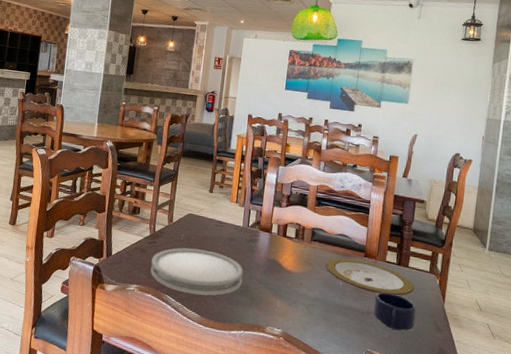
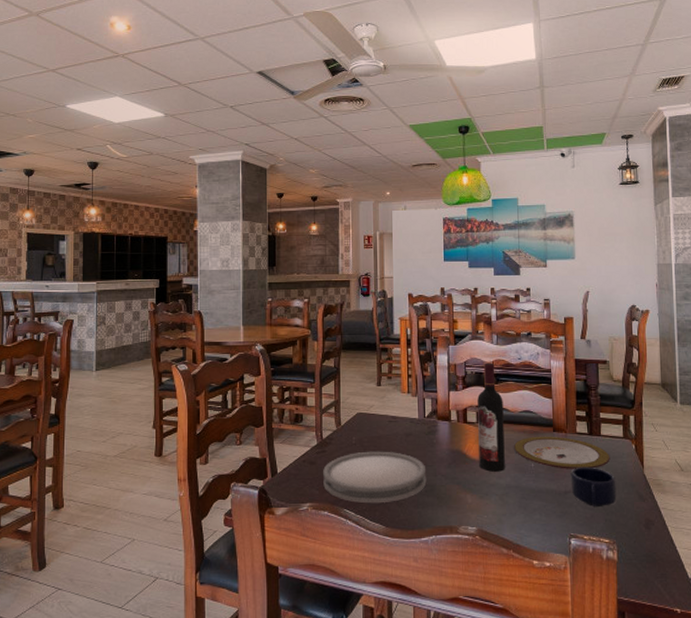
wine bottle: none [292,186,322,285] -> present [477,362,505,472]

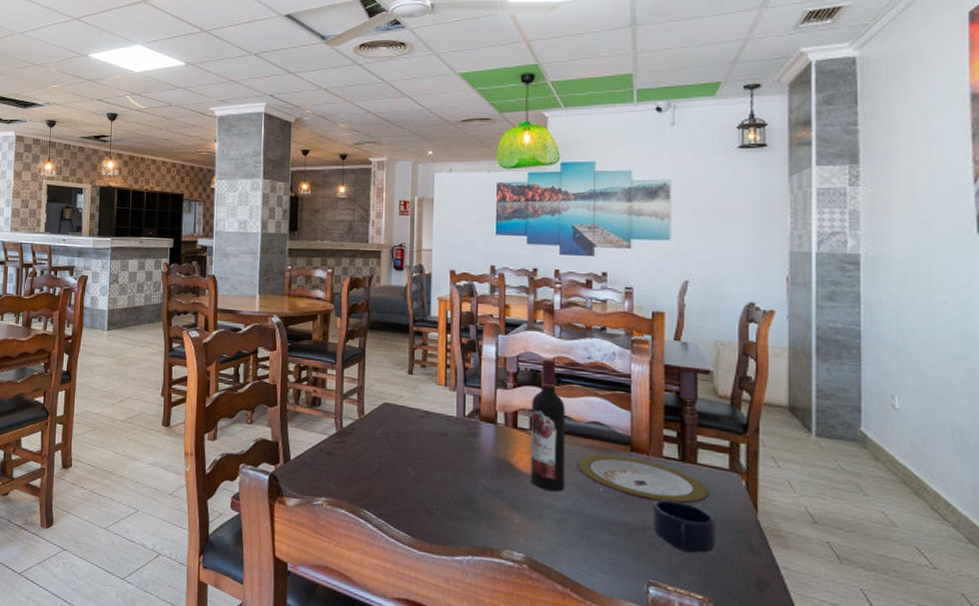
plate: present [323,451,427,503] -> none [341,447,464,510]

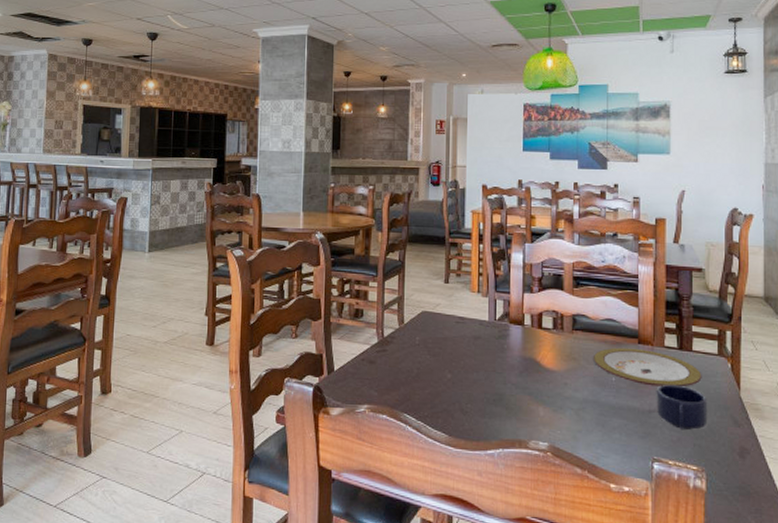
wine bottle: present [531,359,565,492] -> none [554,264,583,384]

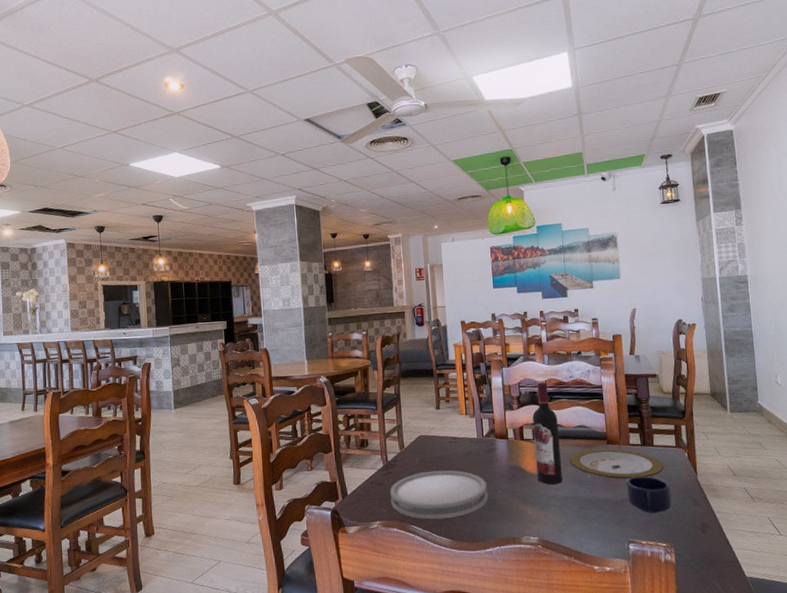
plate: none [383,353,495,410] -> present [390,470,489,519]
wine bottle: none [554,264,583,384] -> present [532,382,563,485]

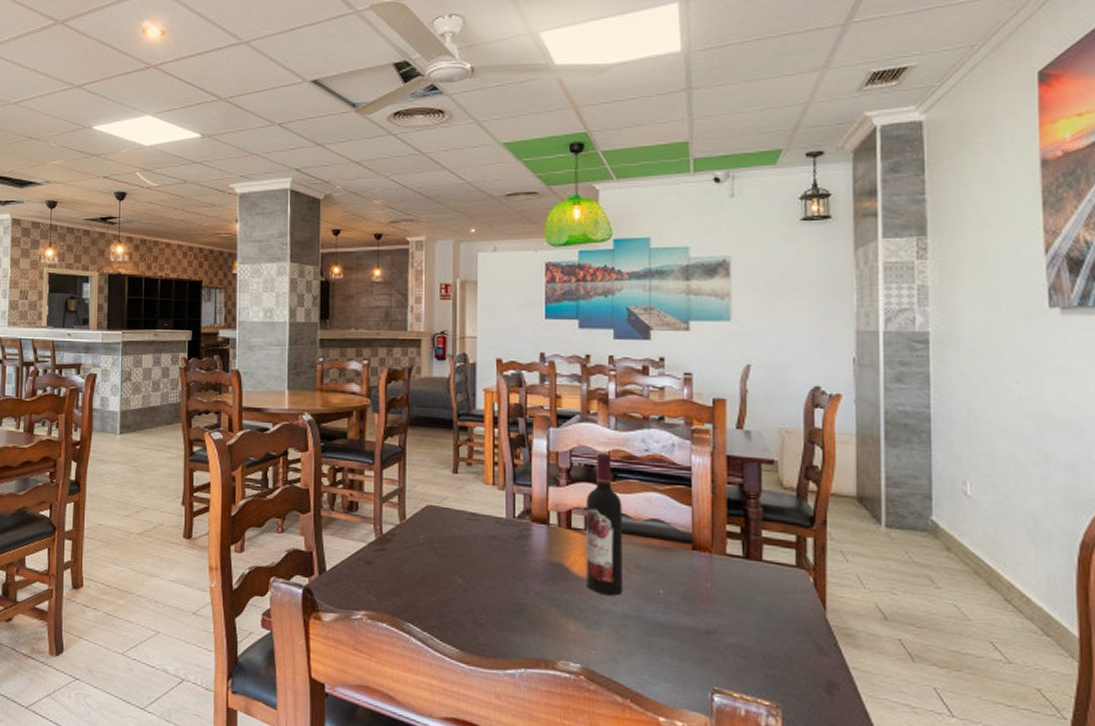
plate: present [390,470,489,519] -> none [382,554,515,621]
plate: present [570,448,664,479] -> none [636,553,776,605]
mug: present [626,476,672,513] -> none [716,600,783,656]

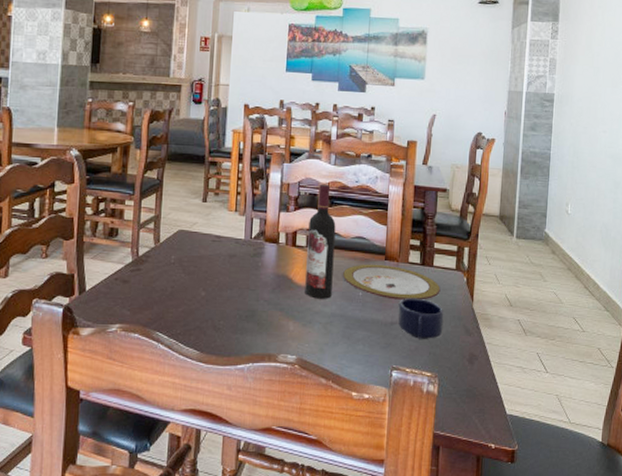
plate: none [636,553,776,605] -> present [343,264,441,300]
mug: none [716,600,783,656] -> present [398,297,444,339]

